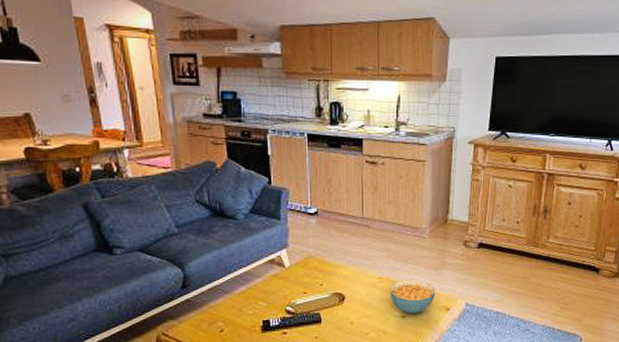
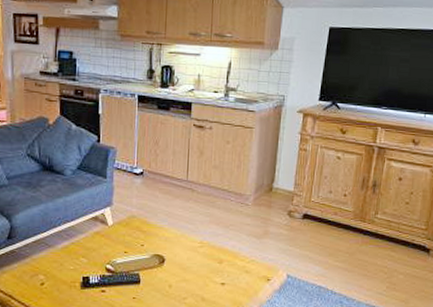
cereal bowl: present [390,279,436,314] -> none [210,246,257,282]

